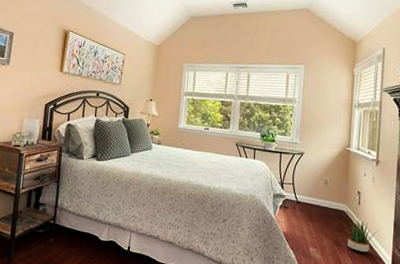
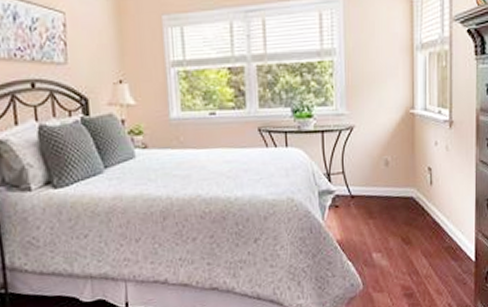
potted plant: present [342,220,379,253] -> none [411,206,458,247]

